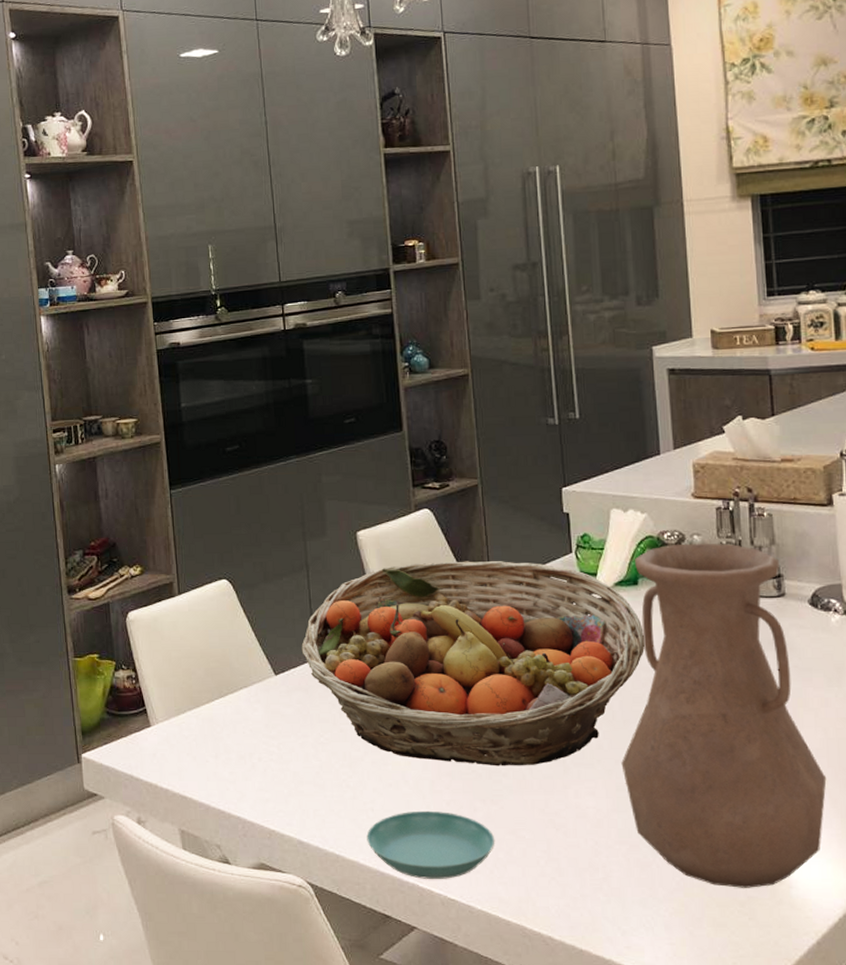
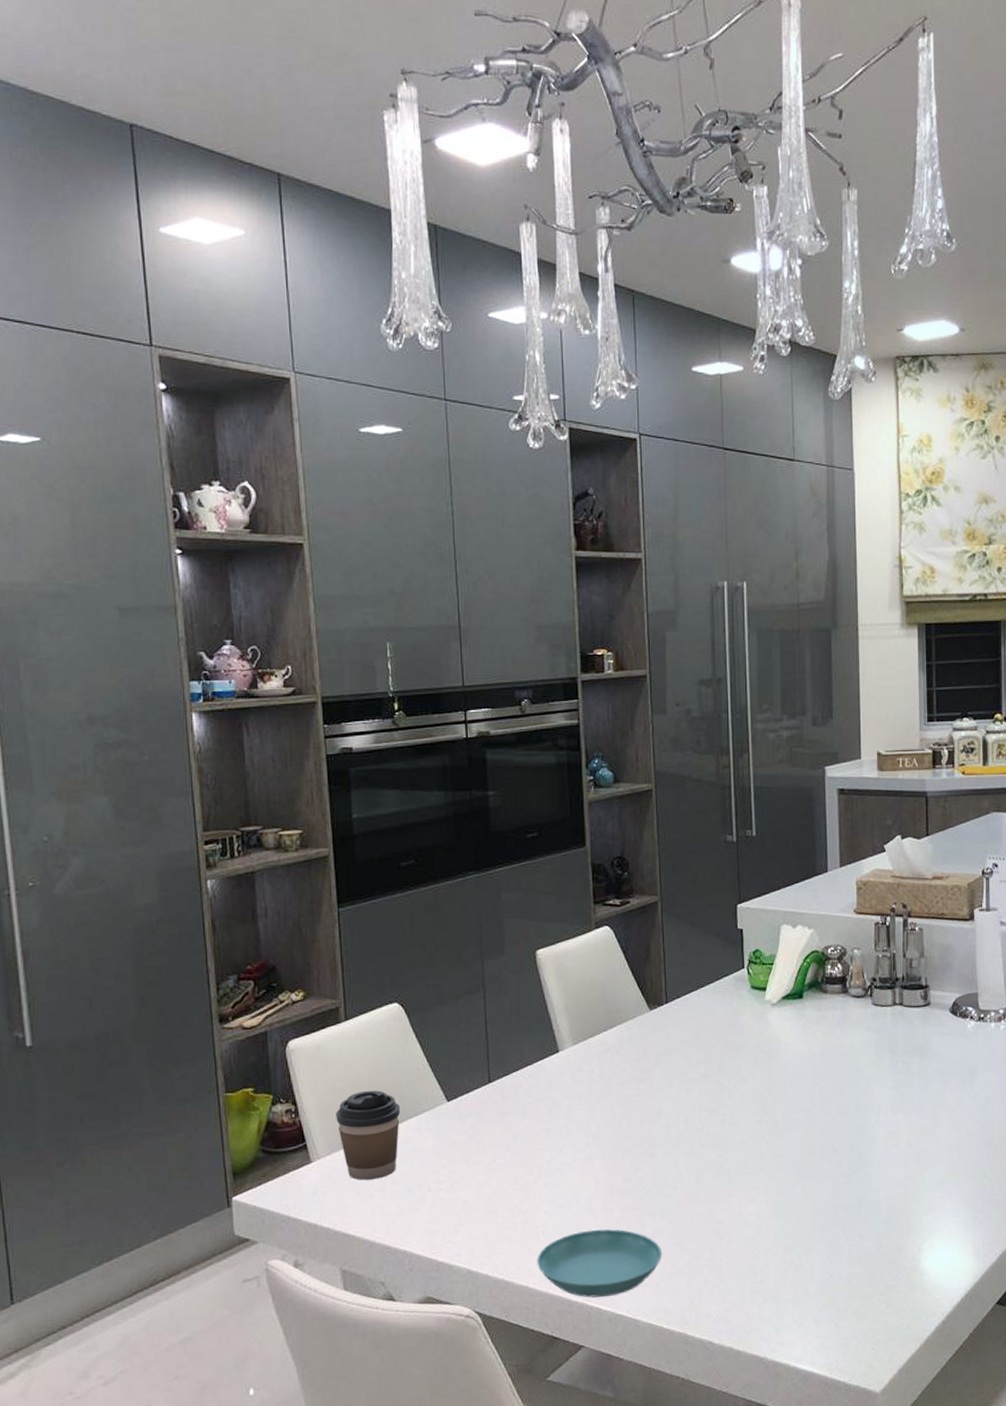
coffee cup: none [172,661,232,746] -> present [336,1090,401,1180]
fruit basket: present [301,560,645,766] -> none [475,977,806,1181]
vase: present [621,543,827,888] -> none [781,956,957,1279]

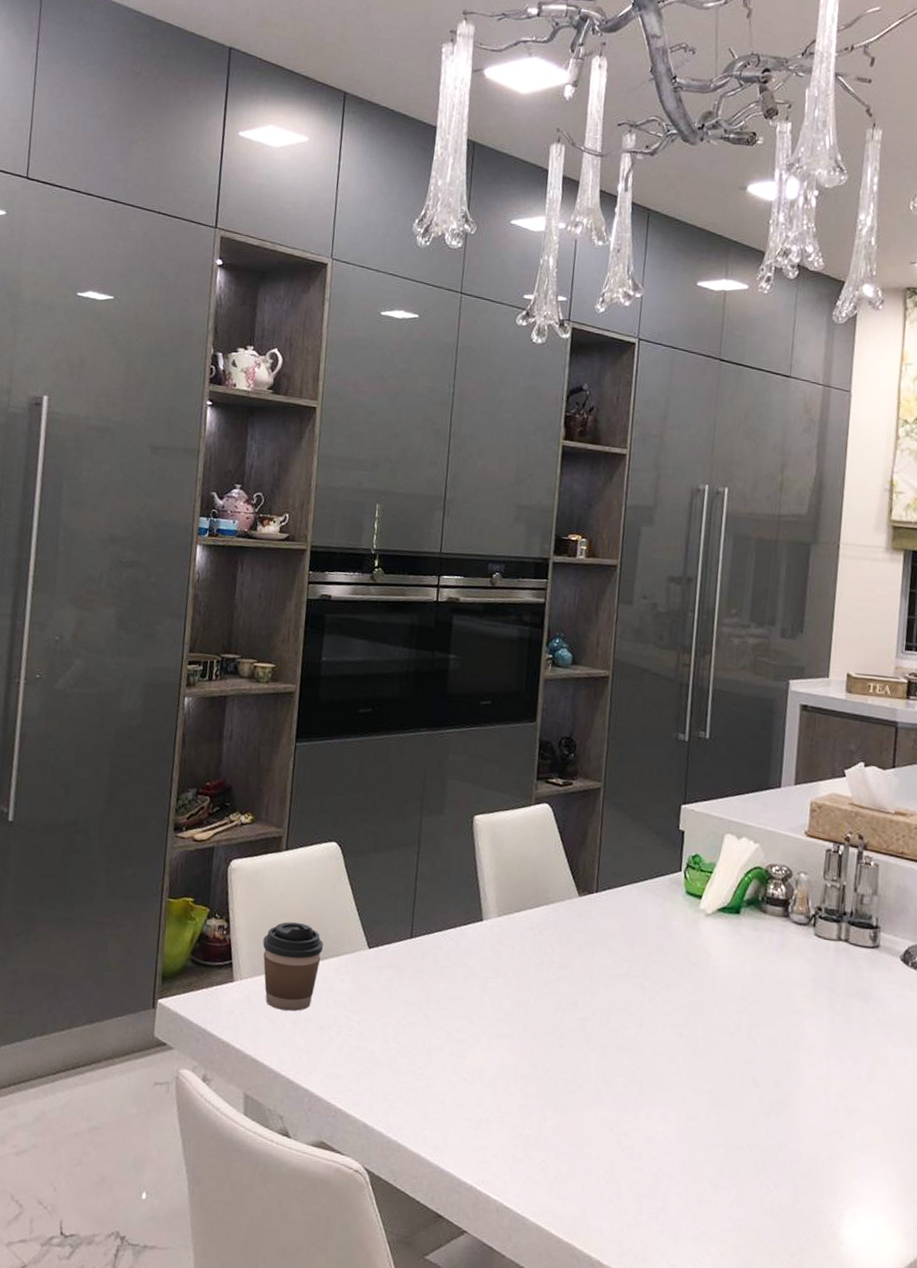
saucer: present [537,1229,662,1298] -> none [431,1109,560,1186]

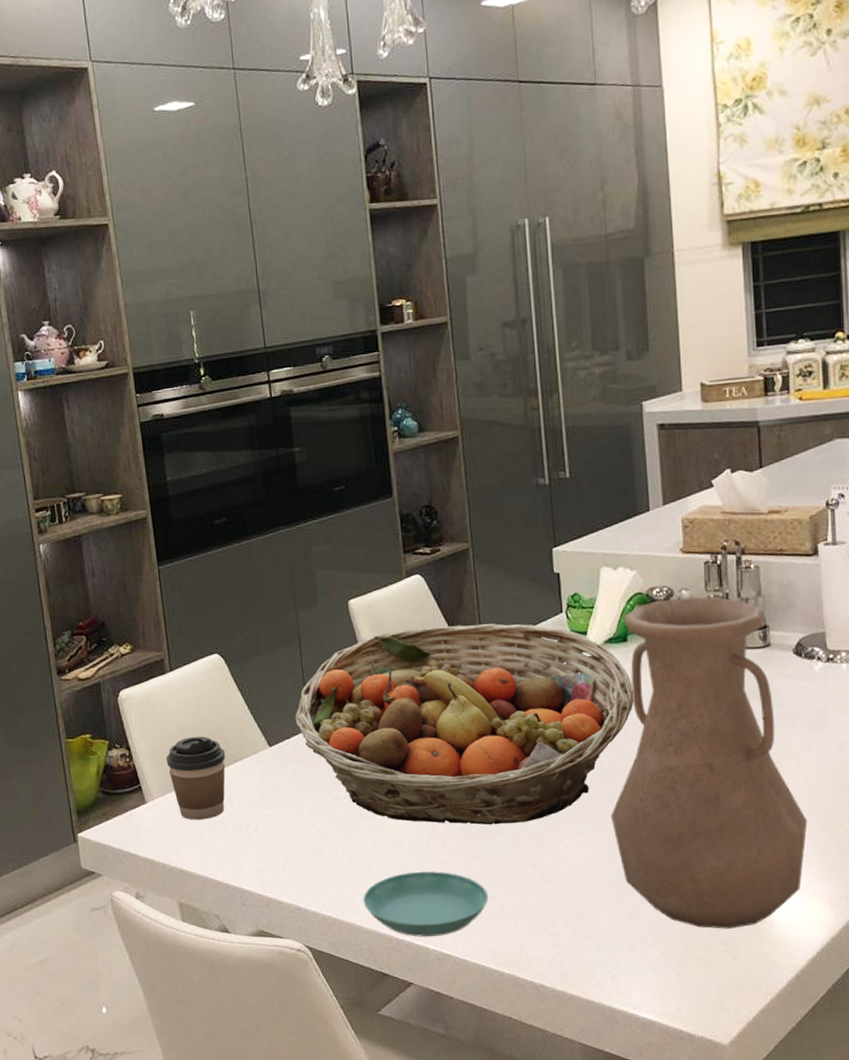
fruit basket: none [399,856,739,1081] -> present [295,623,634,825]
saucer: none [431,1109,560,1186] -> present [363,871,489,937]
vase: none [696,879,892,1240] -> present [610,597,808,929]

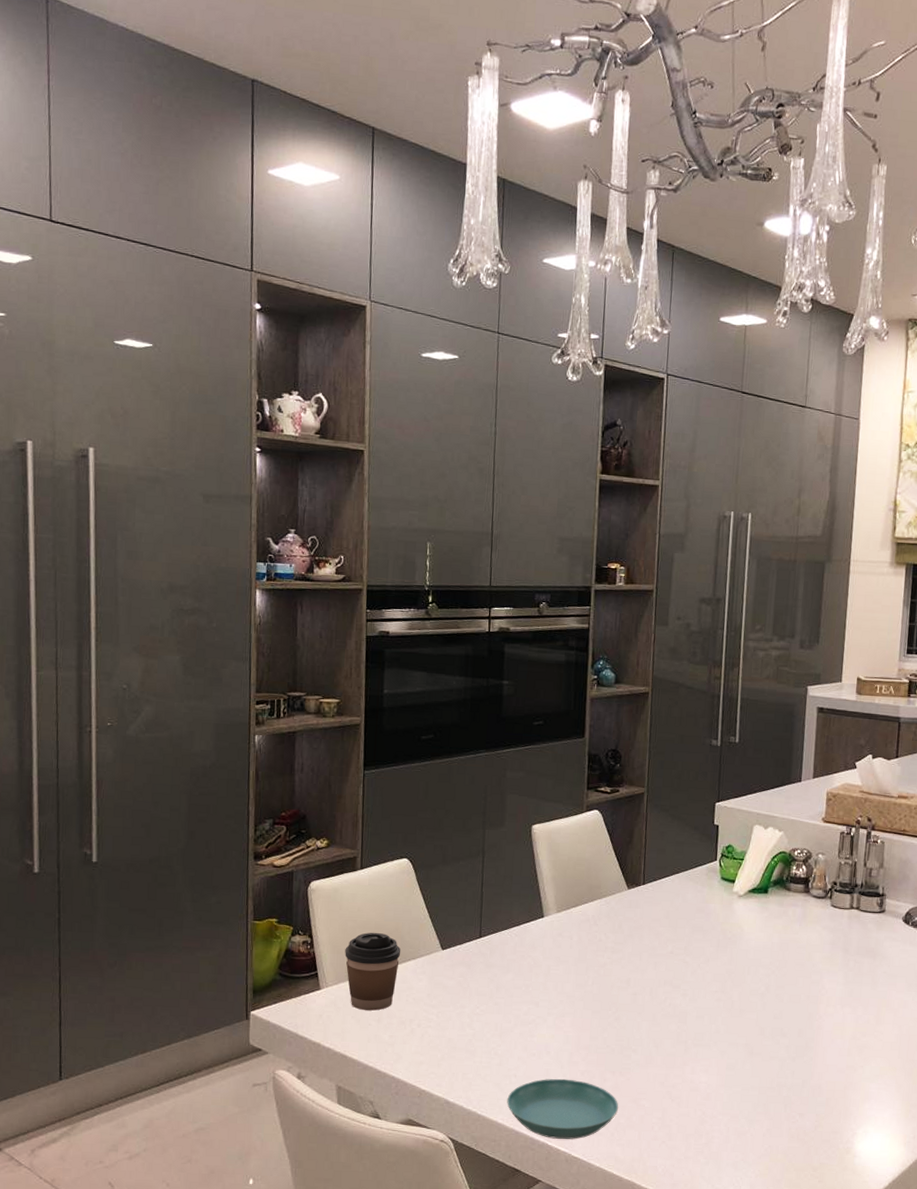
fruit basket: present [295,623,634,825] -> none [469,858,767,1044]
vase: present [610,597,808,929] -> none [733,860,896,1156]

